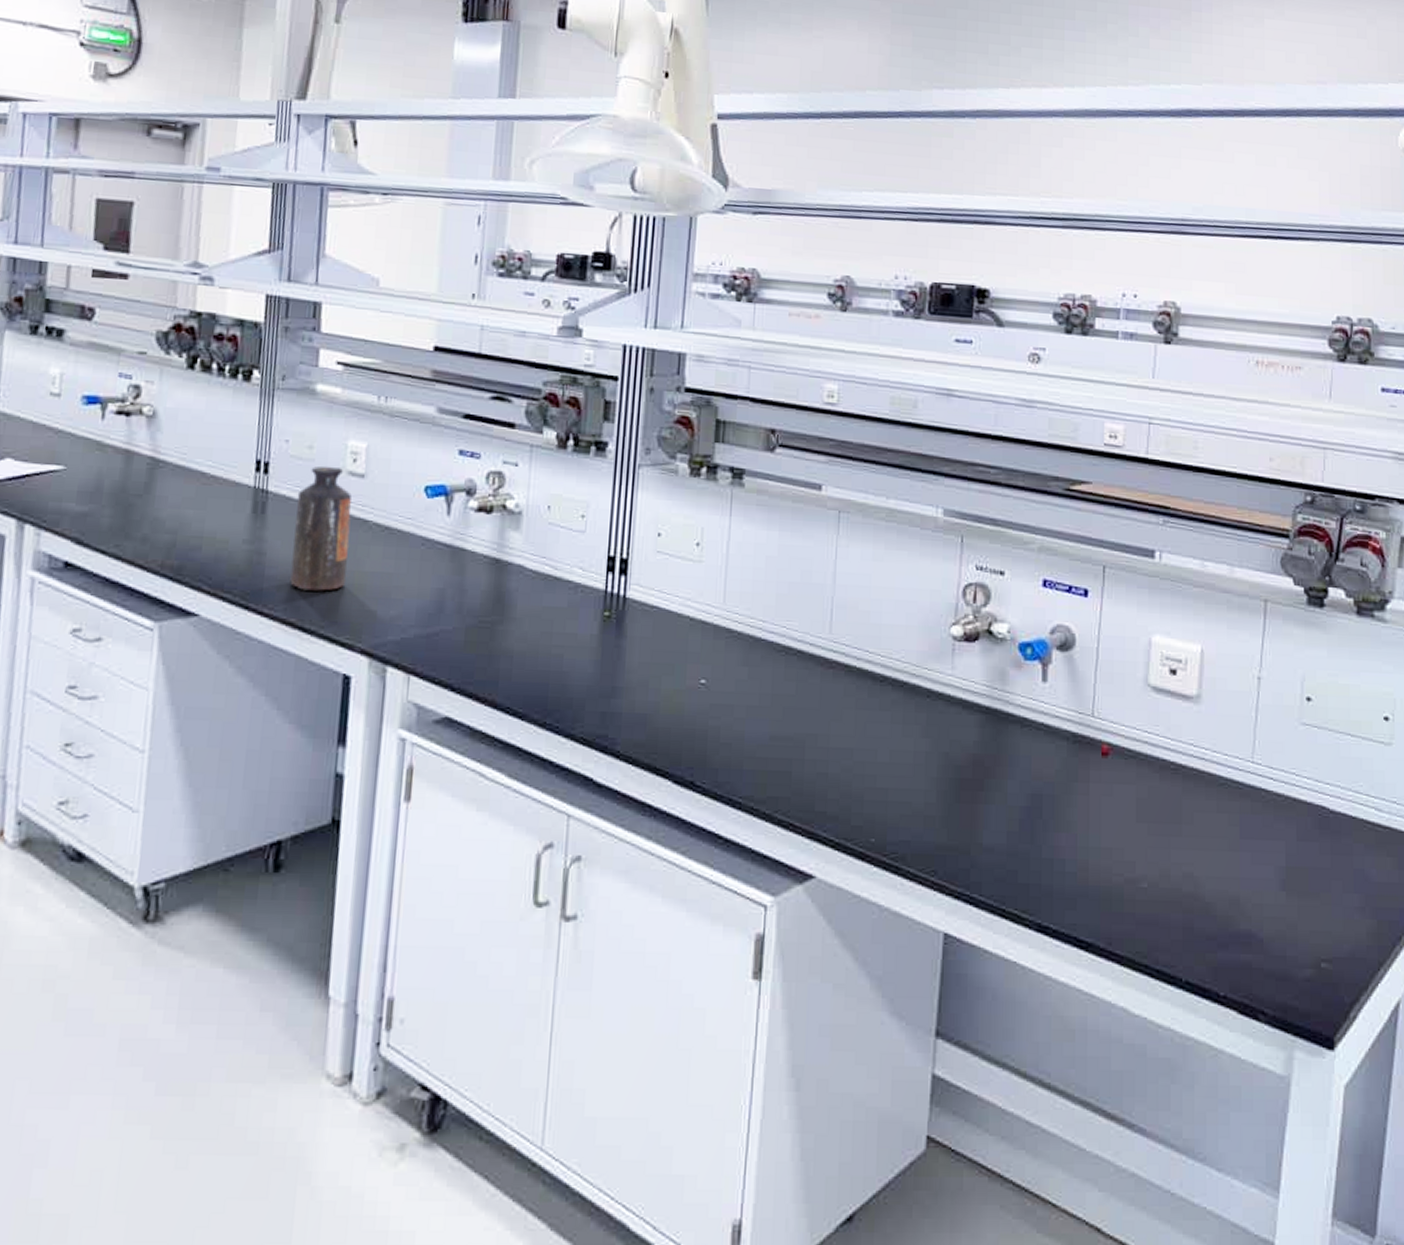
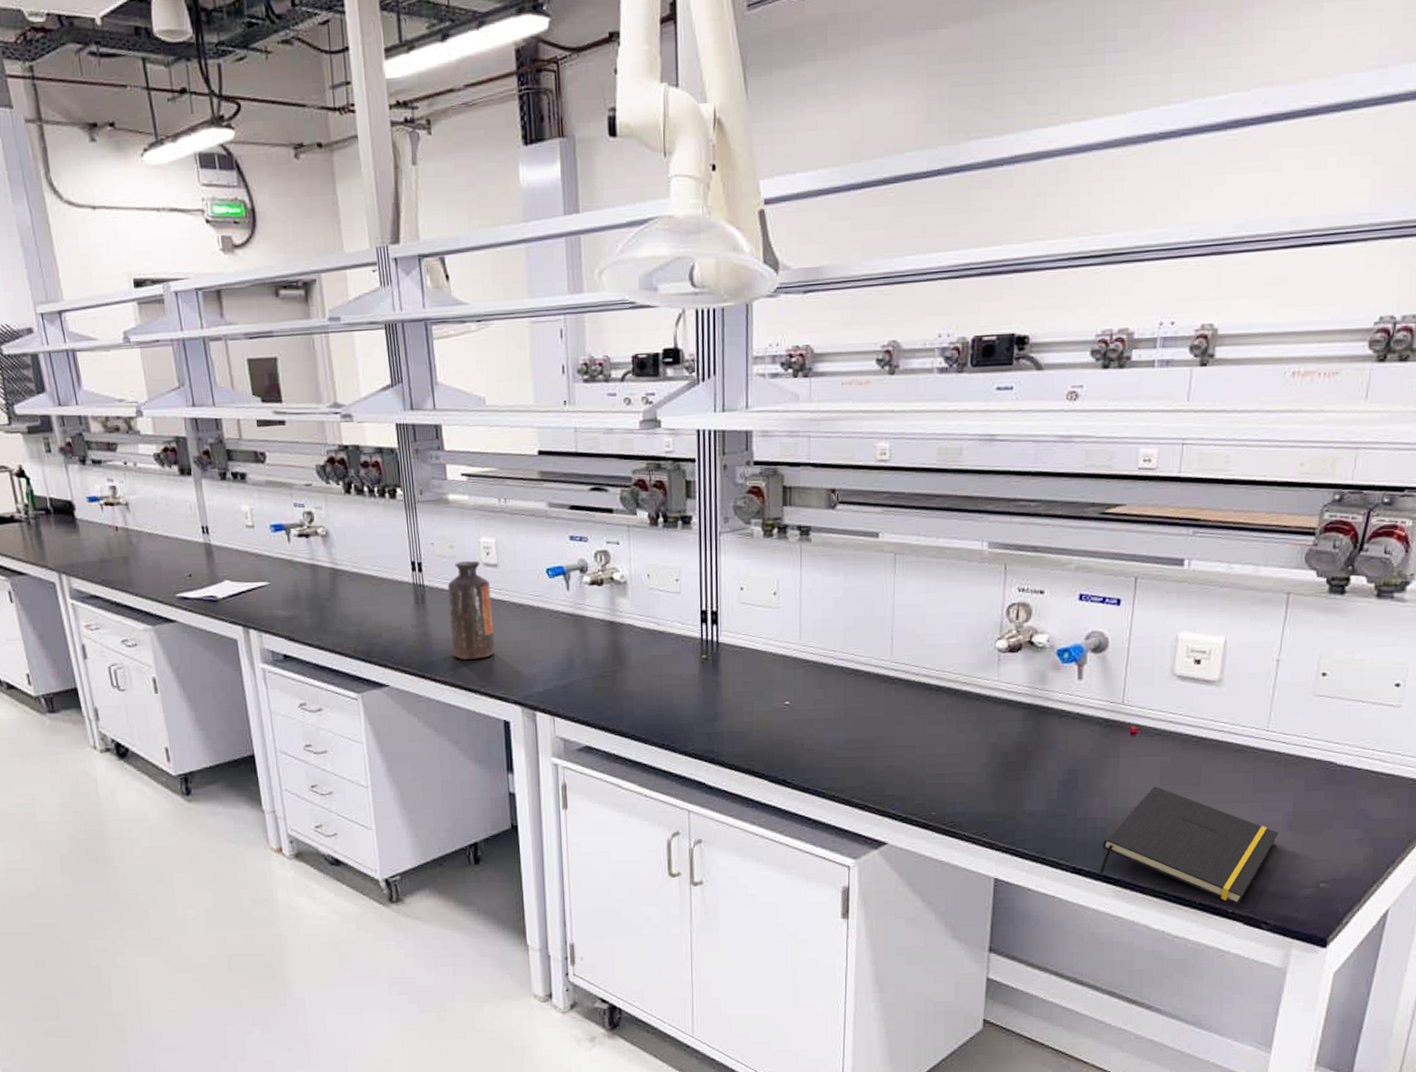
notepad: none [1069,823,1272,987] -> present [1100,786,1279,905]

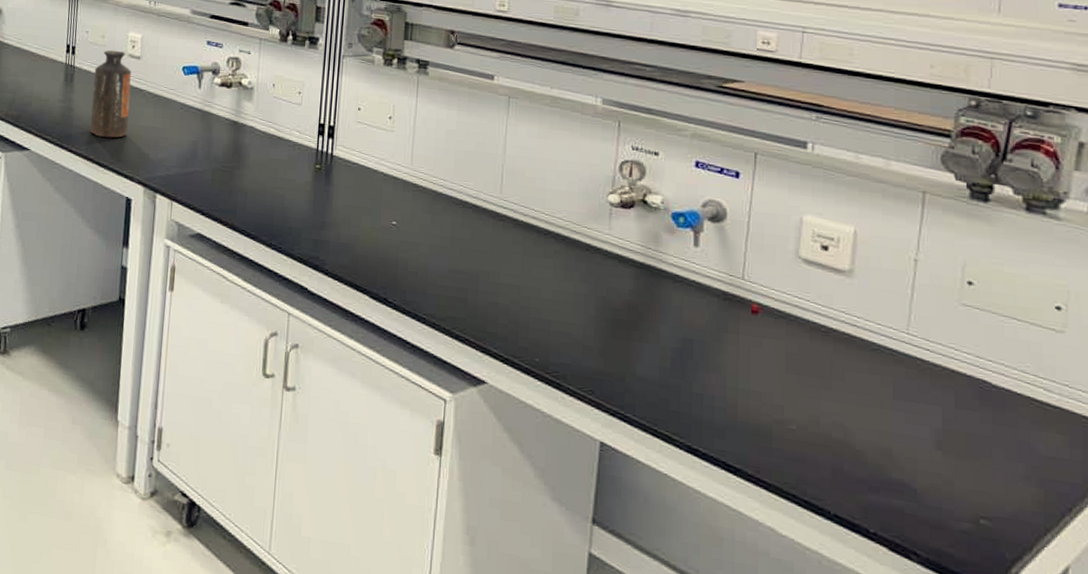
notepad: present [1100,786,1279,905] -> none [718,372,926,526]

